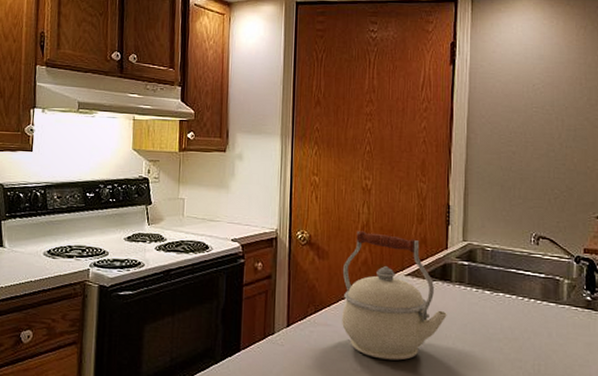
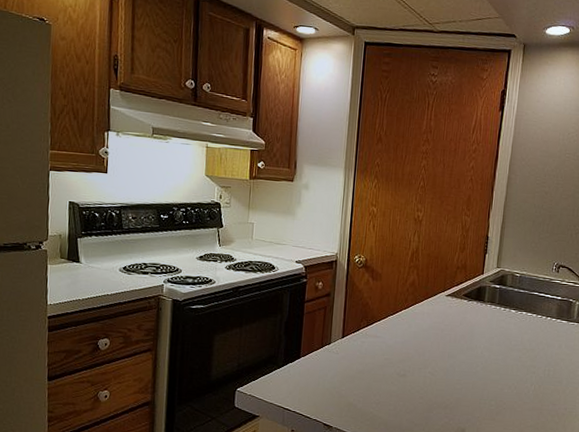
kettle: present [342,231,447,361] -> none [389,256,478,367]

